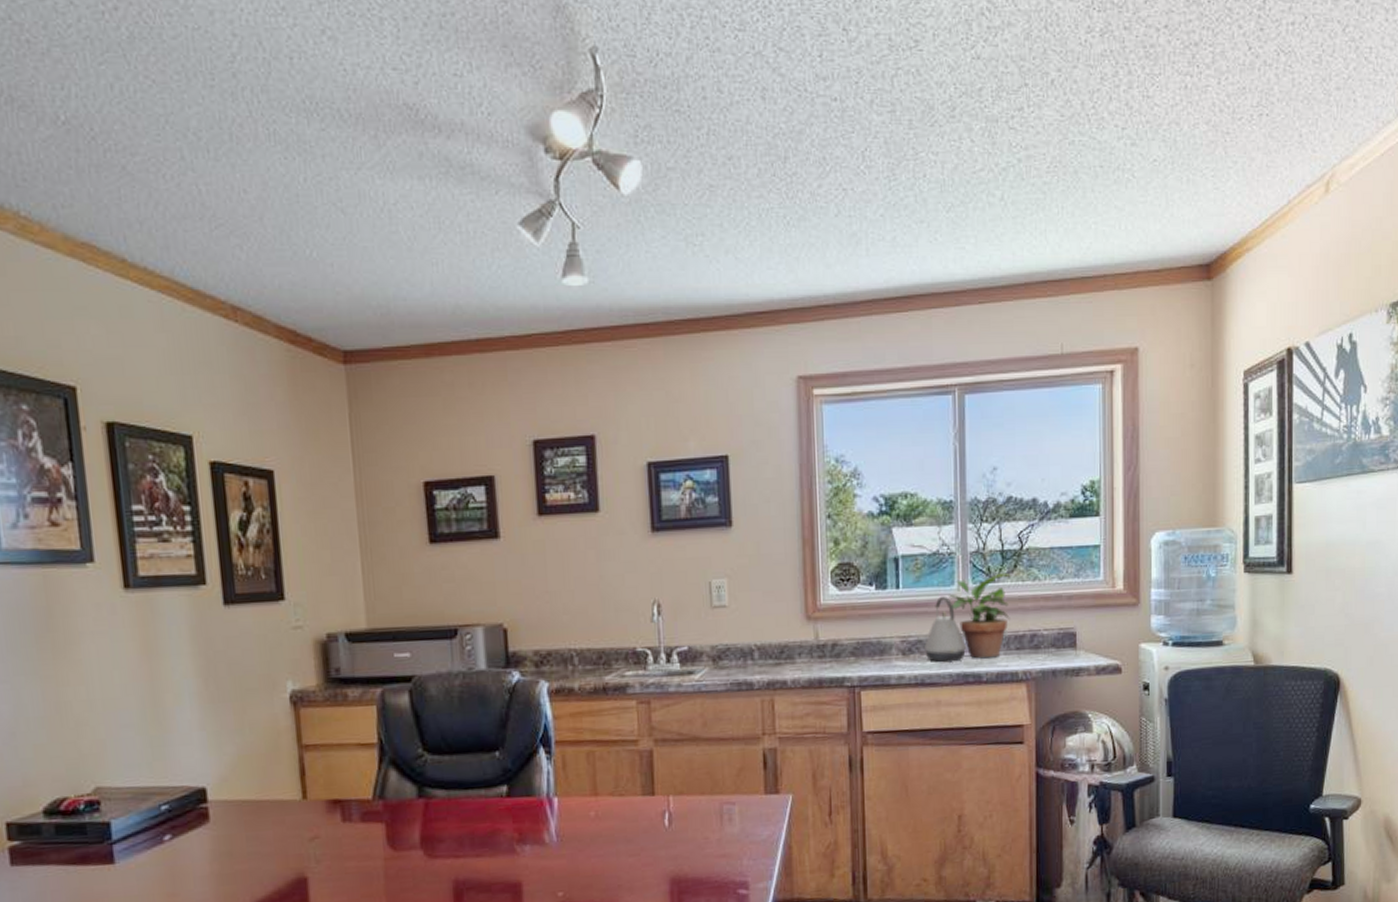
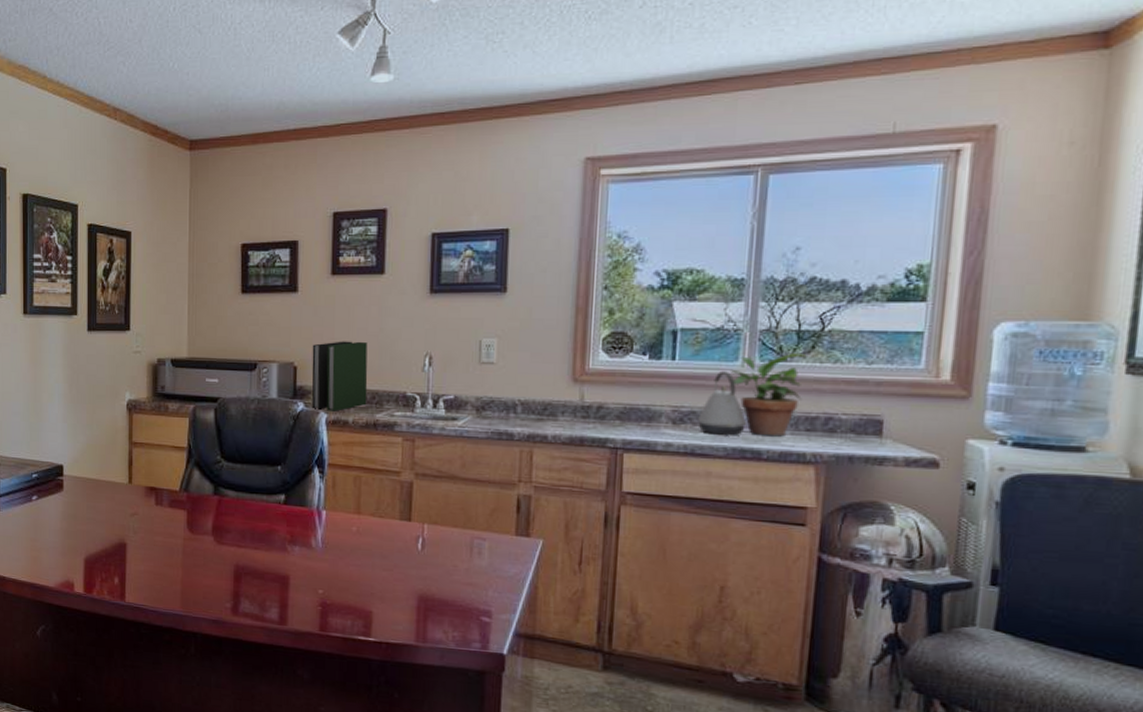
binder: none [523,592,593,679] -> present [311,341,368,411]

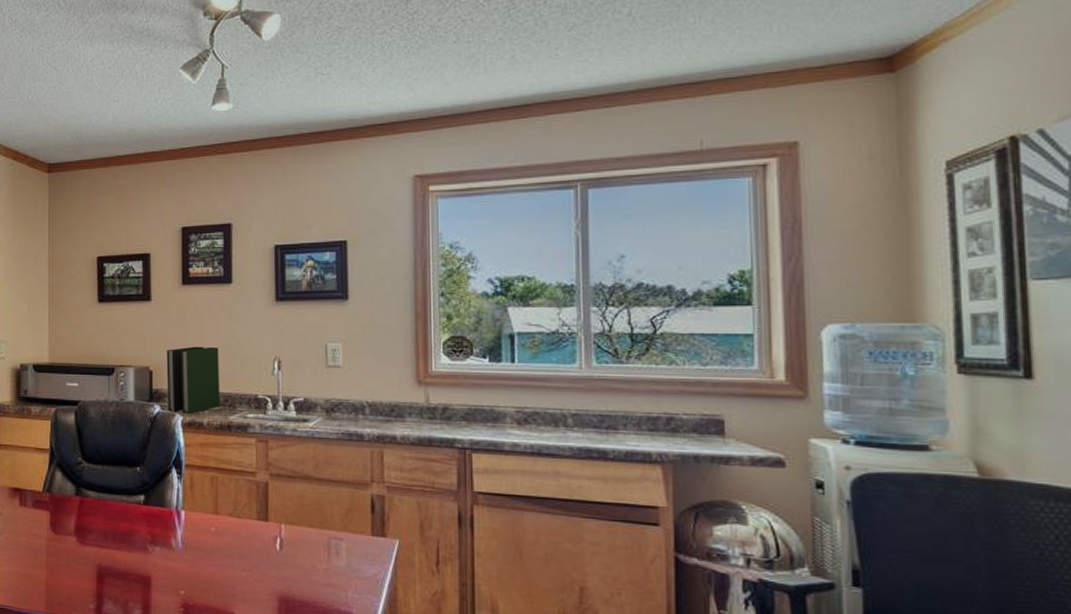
kettle: present [698,370,746,435] -> none [542,372,589,435]
potted plant: present [729,352,809,435] -> none [568,355,644,435]

